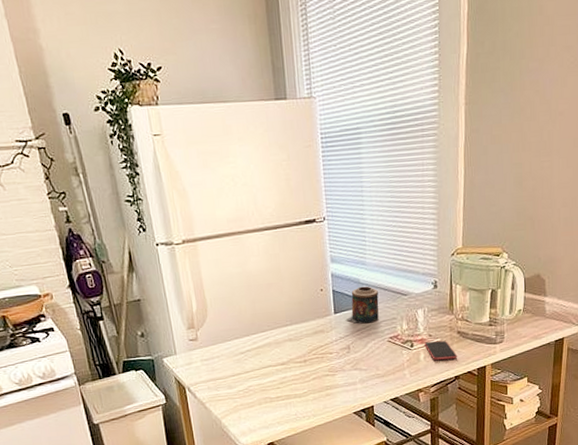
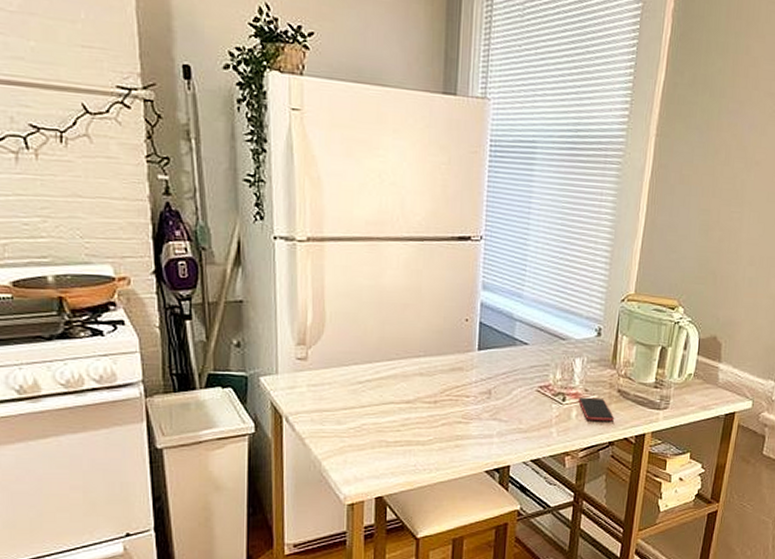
candle: present [345,286,379,324] -> none [490,322,533,367]

